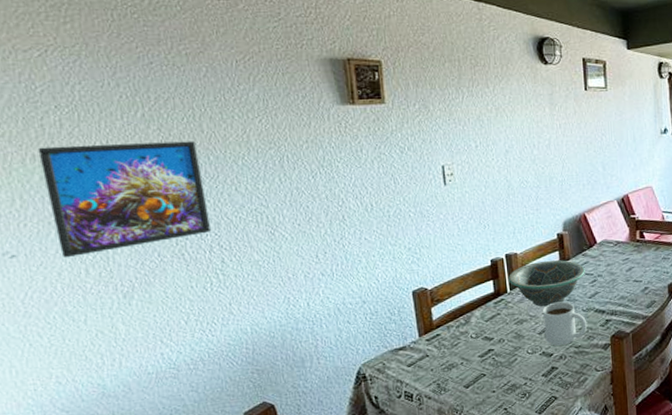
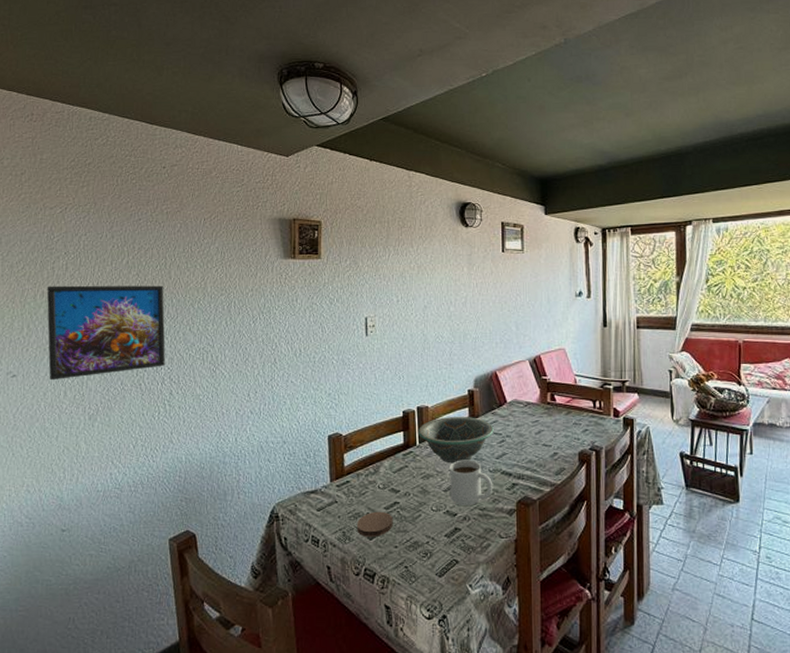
coaster: none [451,359,489,386] -> present [357,511,393,537]

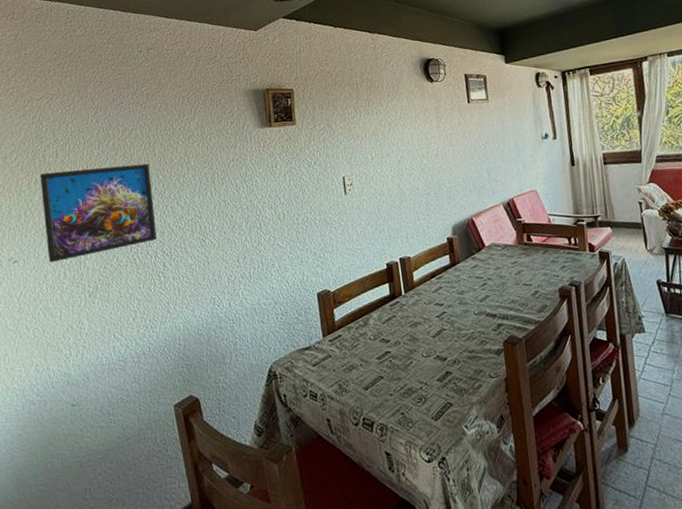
coaster: present [357,511,393,537] -> none [352,361,387,388]
decorative bowl: present [419,416,494,464] -> none [403,263,475,310]
mug: present [450,460,493,505] -> none [436,304,480,350]

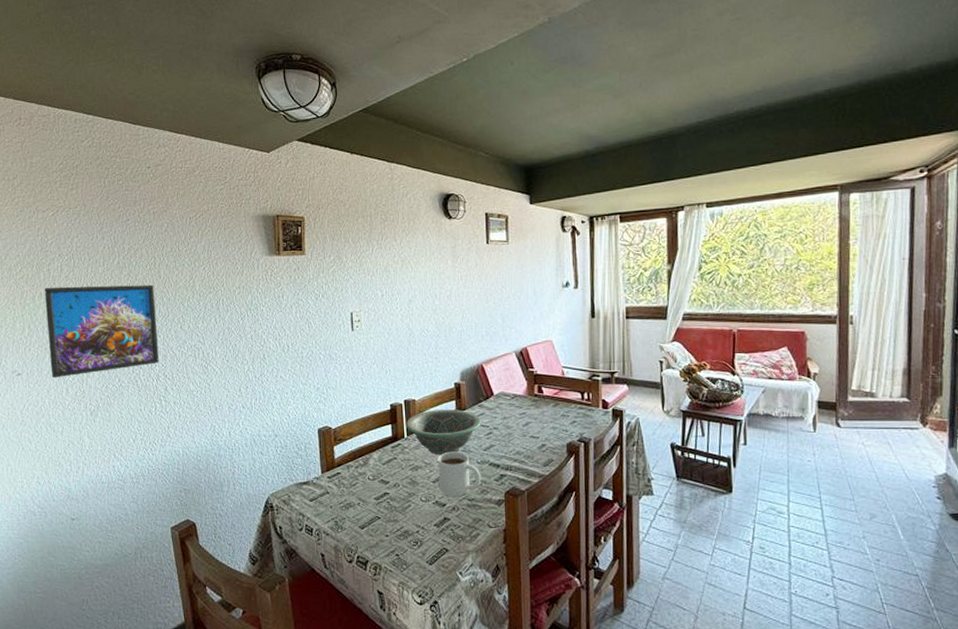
decorative bowl: none [403,263,475,310] -> present [406,408,481,455]
mug: none [436,304,480,350] -> present [438,451,482,496]

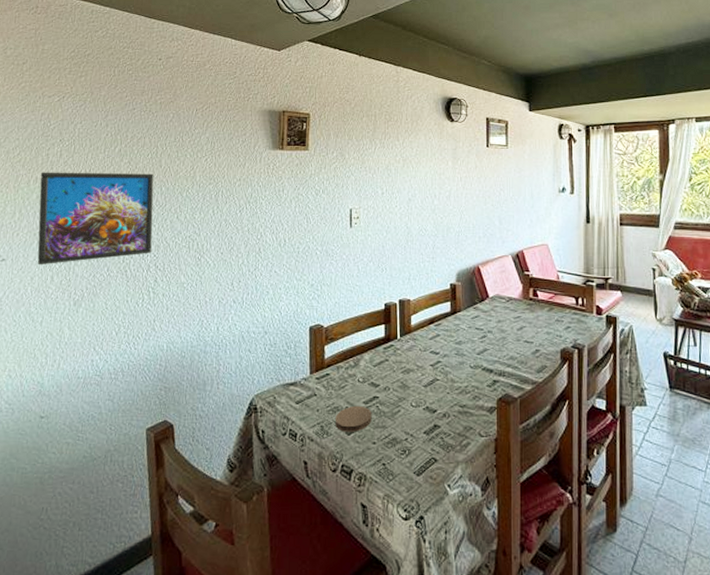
coaster: none [349,501,384,526] -> present [335,405,372,432]
decorative bowl: present [406,408,481,455] -> none [400,310,475,358]
mug: present [438,451,482,496] -> none [430,355,474,402]

